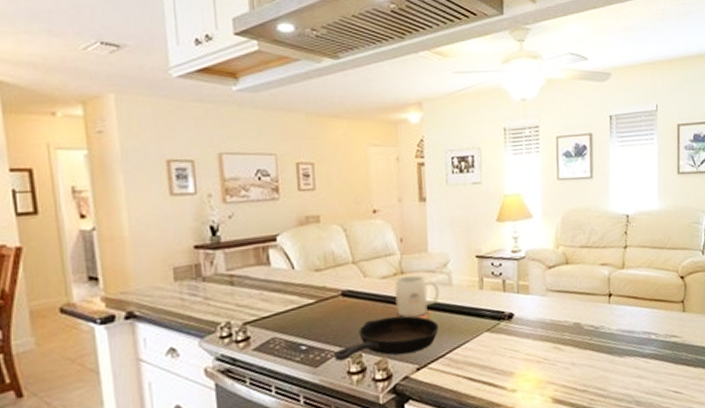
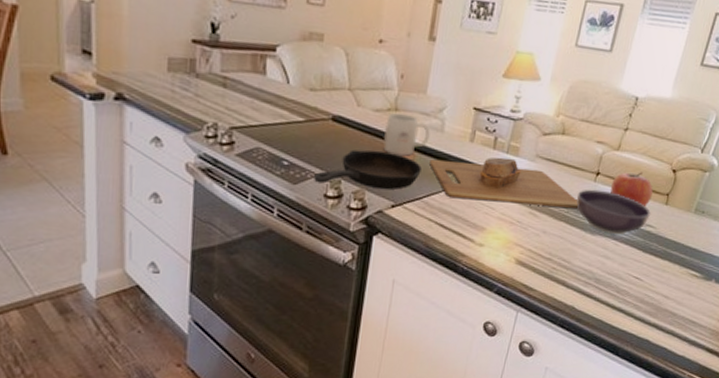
cutting board: none [445,297,600,348] -> present [429,157,579,208]
bowl: none [595,310,671,352] -> present [576,189,651,234]
fruit: none [625,285,668,318] -> present [610,172,653,206]

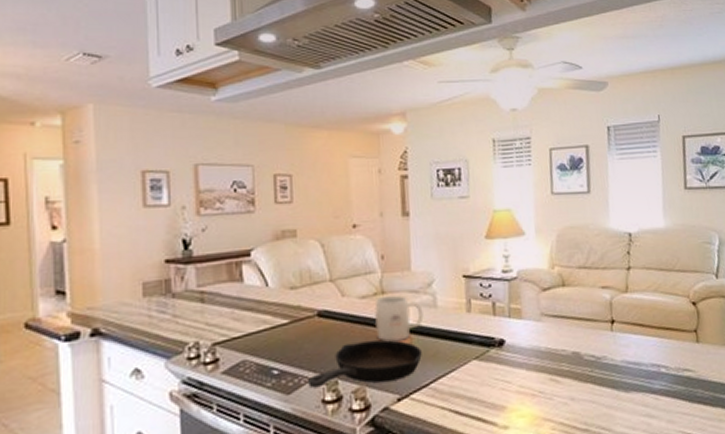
cutting board: present [429,157,579,208] -> none [429,322,603,378]
bowl: present [576,189,651,234] -> none [596,339,684,387]
fruit: present [610,172,653,206] -> none [630,311,679,349]

